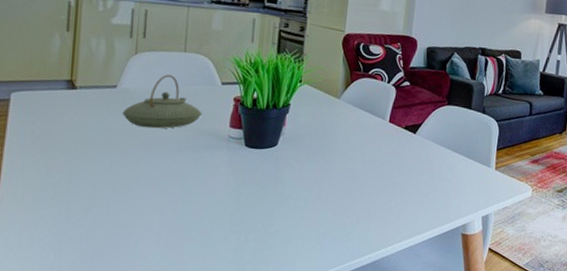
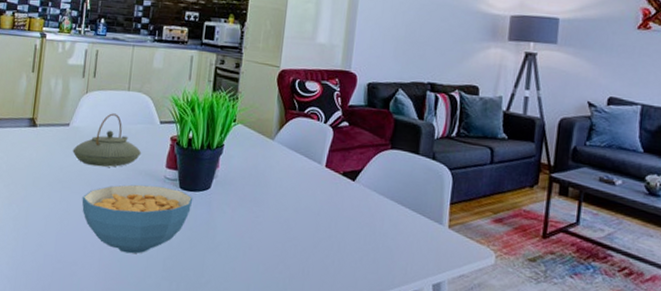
cereal bowl: none [136,144,260,212] -> present [81,184,193,254]

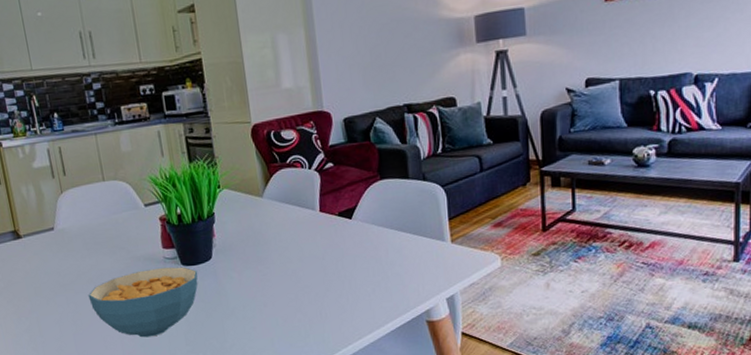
teapot: present [72,113,142,167] -> none [64,207,135,264]

